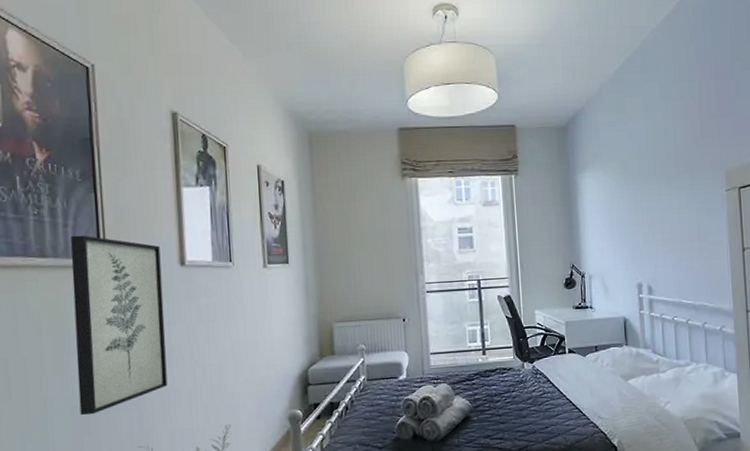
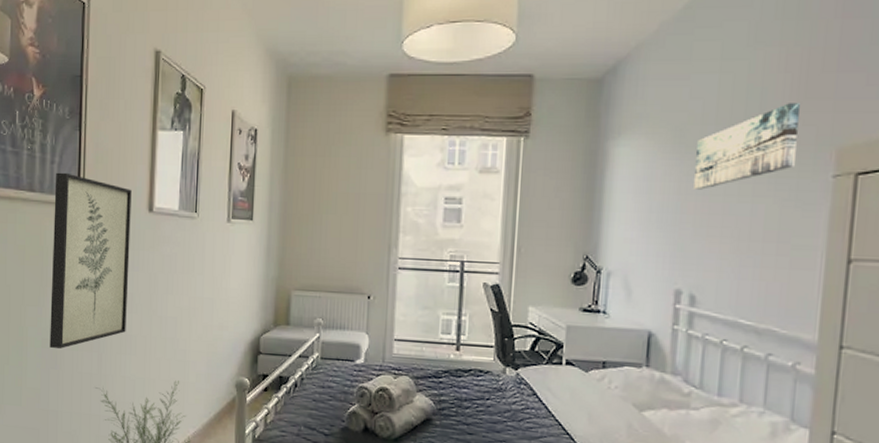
wall art: none [638,140,701,207] -> present [694,103,800,190]

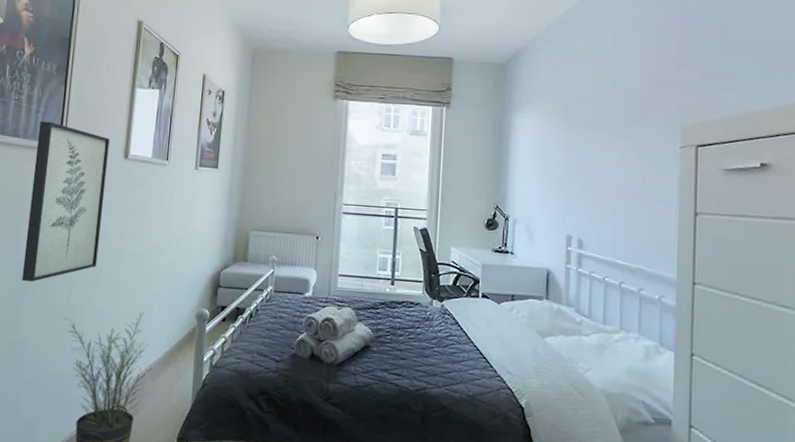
wall art: present [694,103,800,190] -> none [578,90,653,155]

